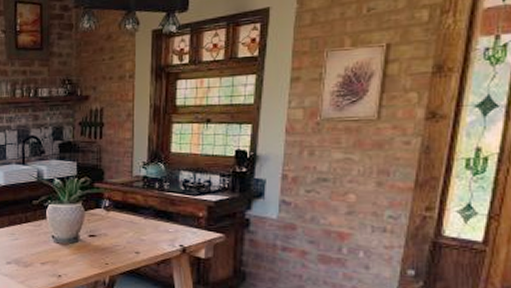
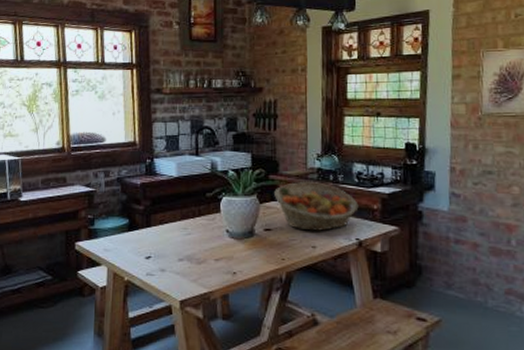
fruit basket: none [99,189,184,239] -> present [274,181,359,232]

